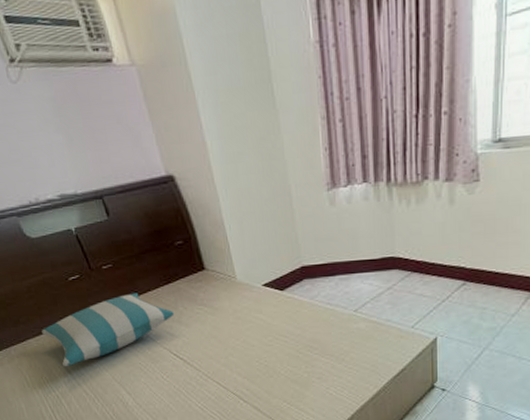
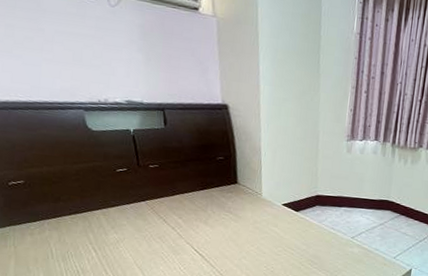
pillow: present [42,292,174,367] -> none [79,192,203,246]

